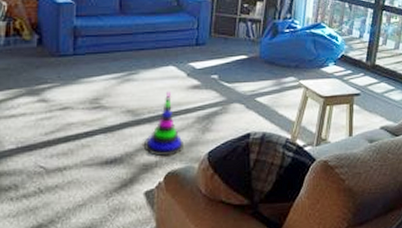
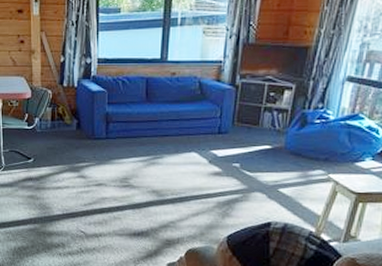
stacking toy: present [144,92,185,157] -> none [167,177,205,236]

